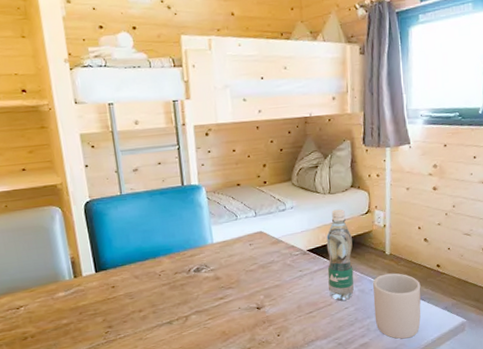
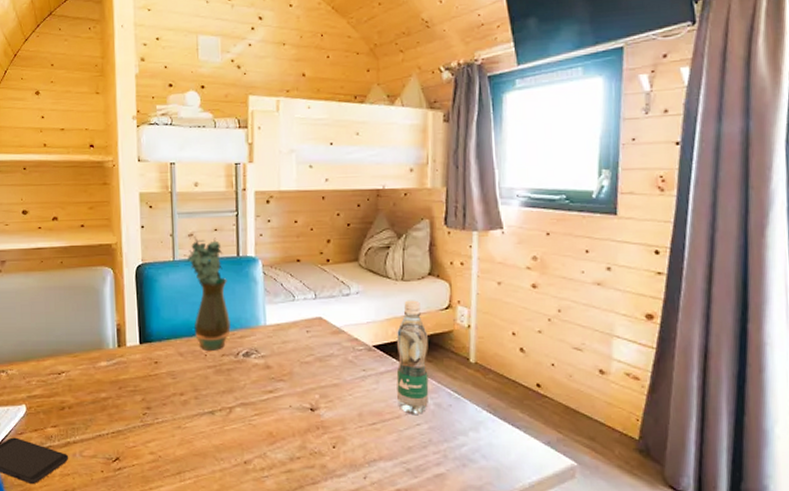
vase: none [134,170,181,271] -> present [188,237,231,350]
mug: present [372,273,421,339] -> none [452,387,516,476]

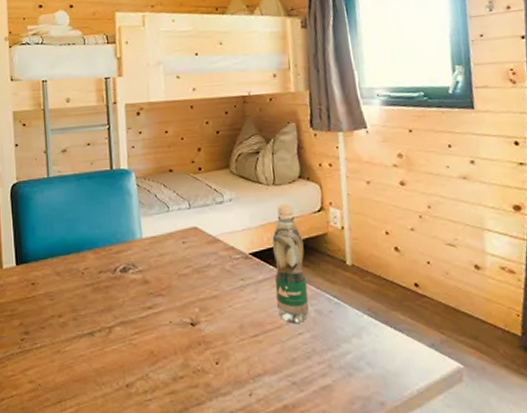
vase: present [188,237,231,350] -> none [62,152,107,268]

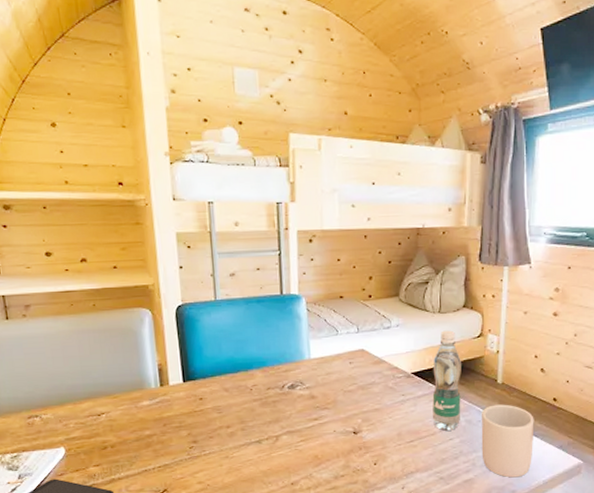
mug: none [332,290,400,385] -> present [481,404,534,478]

